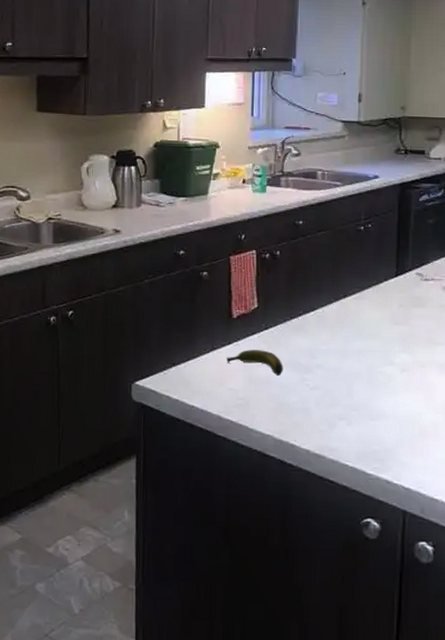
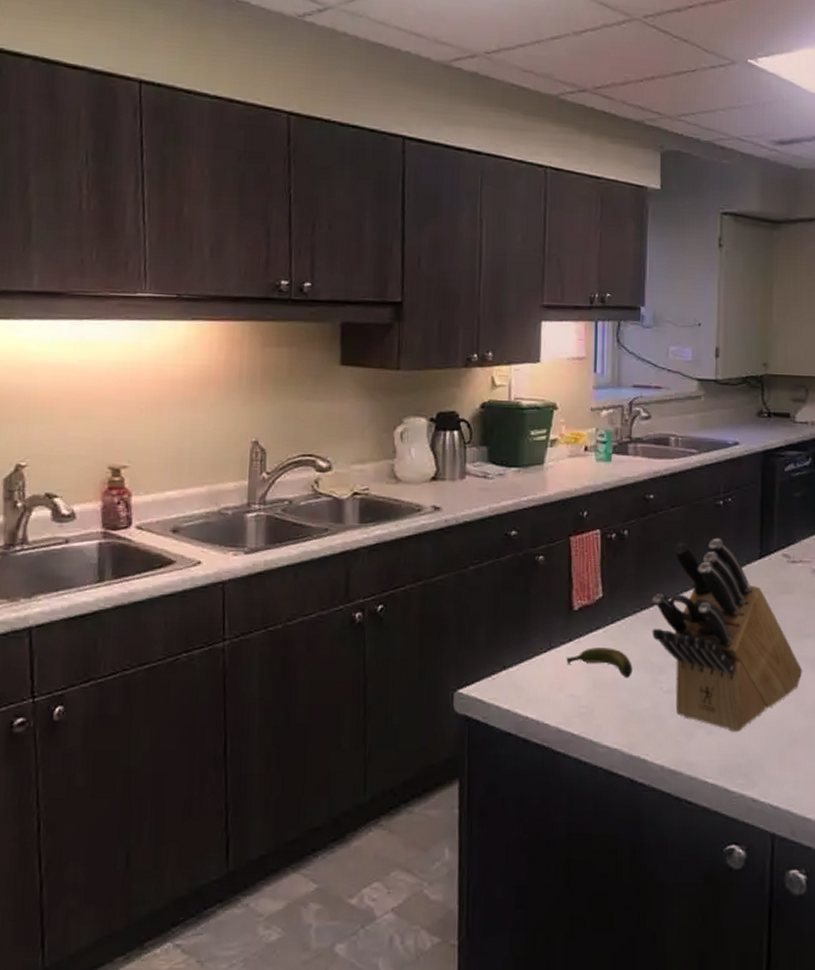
knife block: none [300,258,433,424] -> present [652,537,803,732]

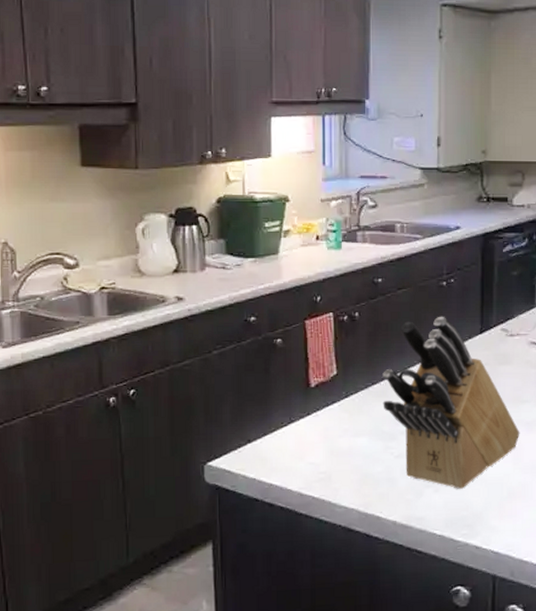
banana: present [566,647,633,678] -> none [306,419,366,446]

